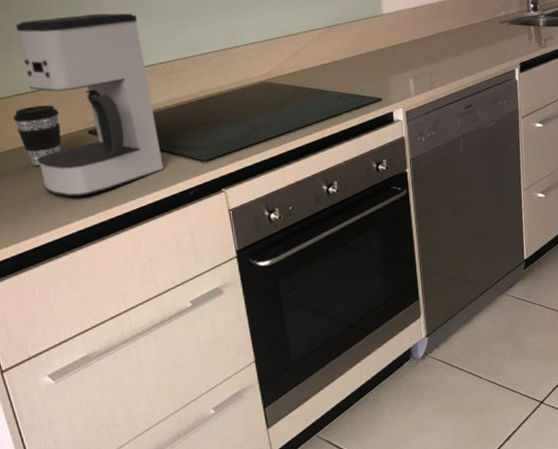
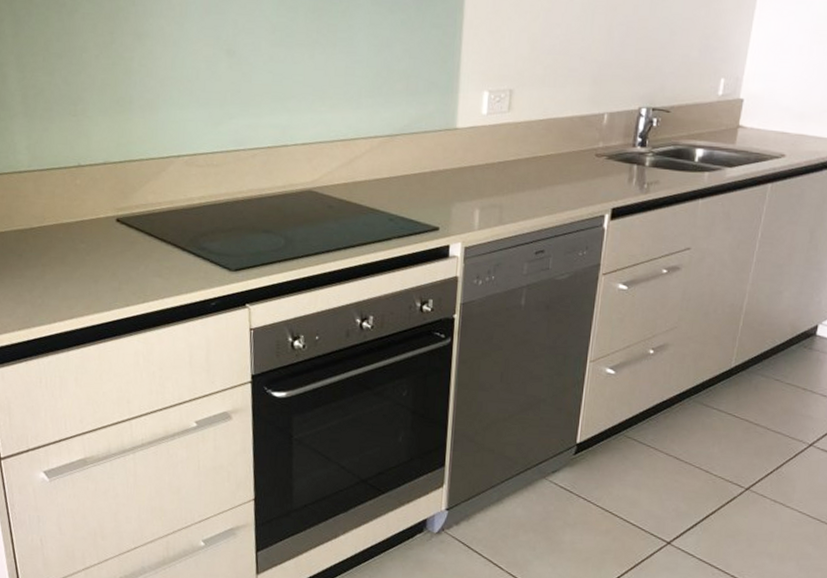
coffee cup: present [13,105,61,166] -> none [43,183,89,248]
coffee maker: present [16,13,165,198] -> none [58,89,189,290]

